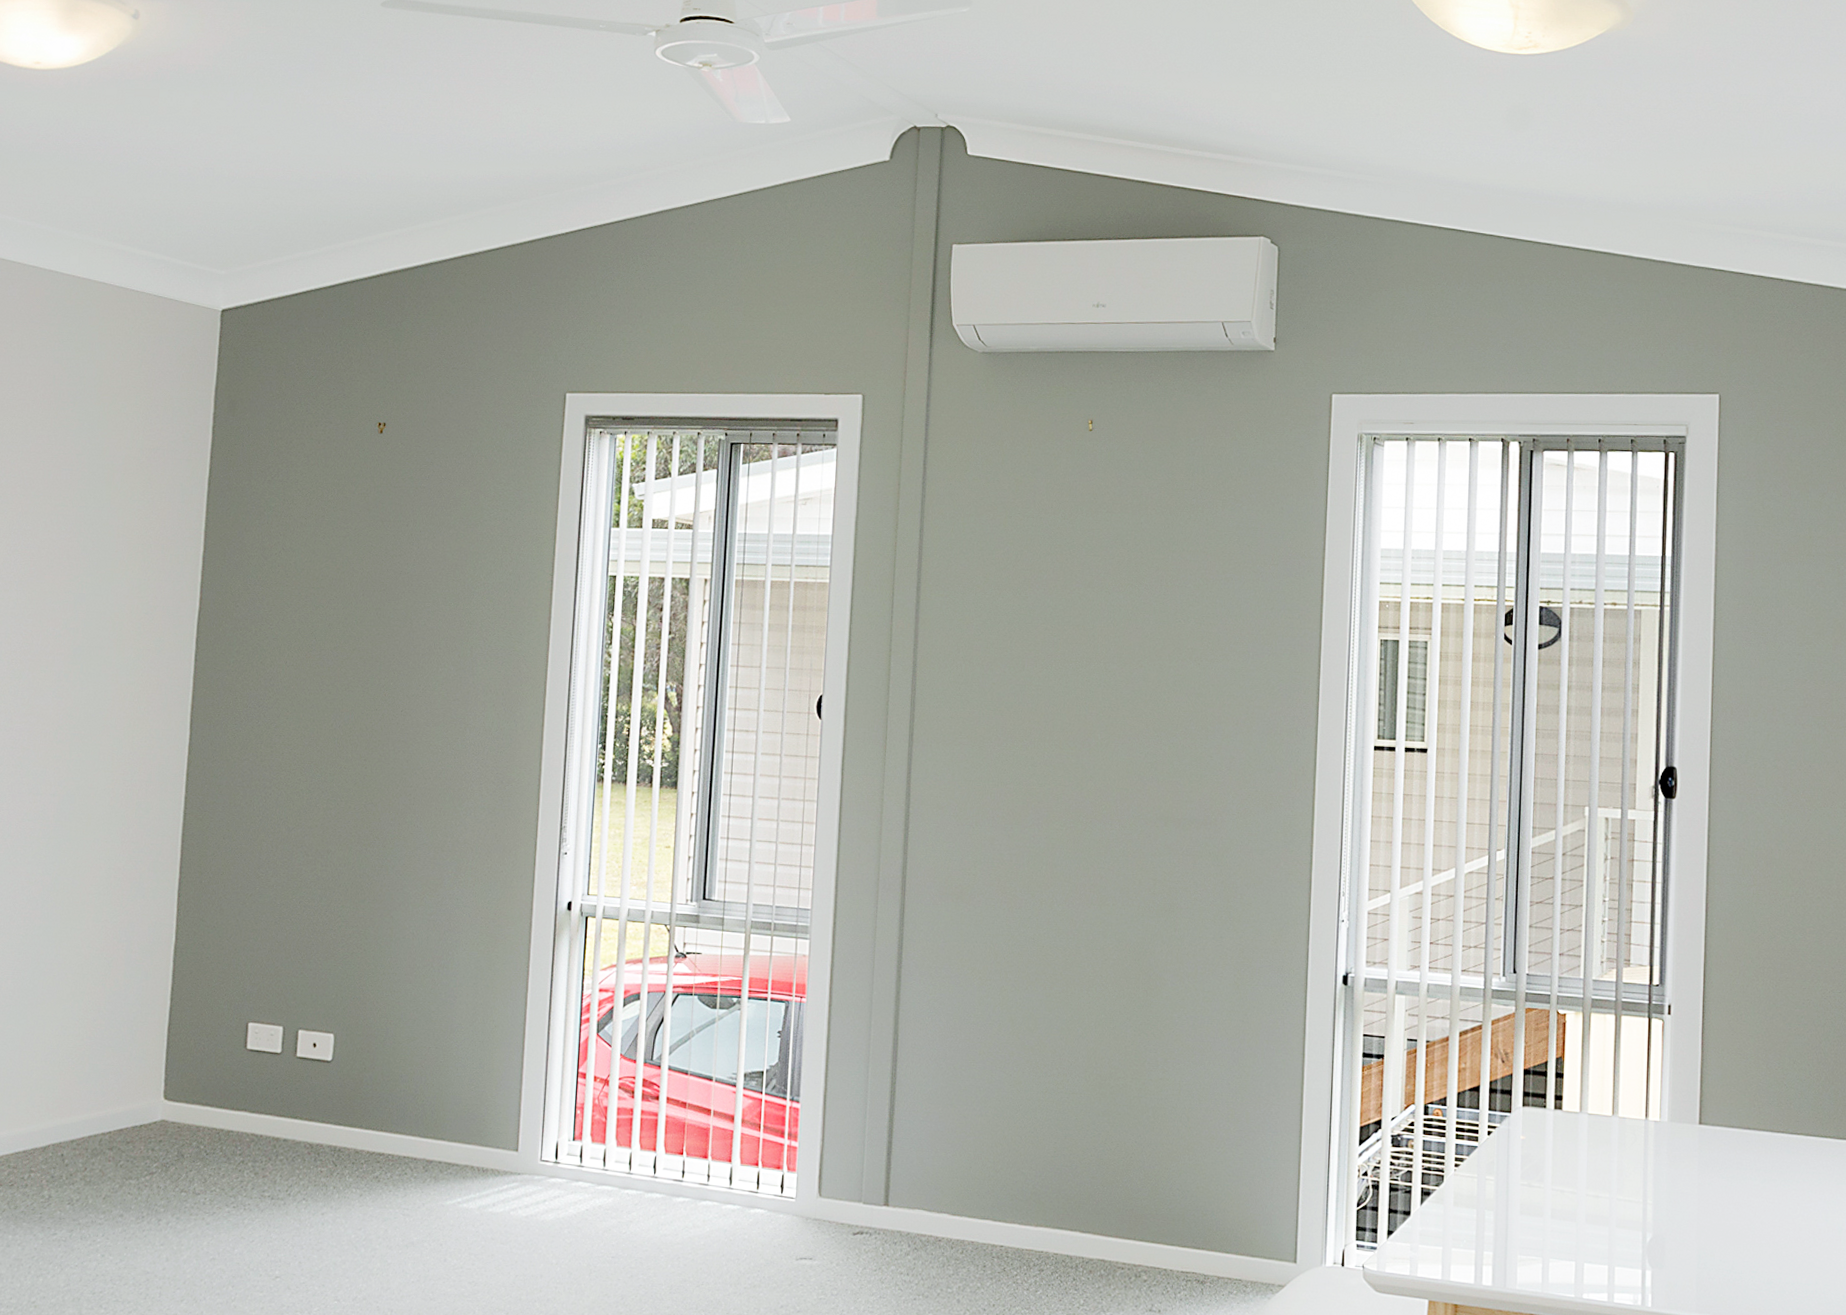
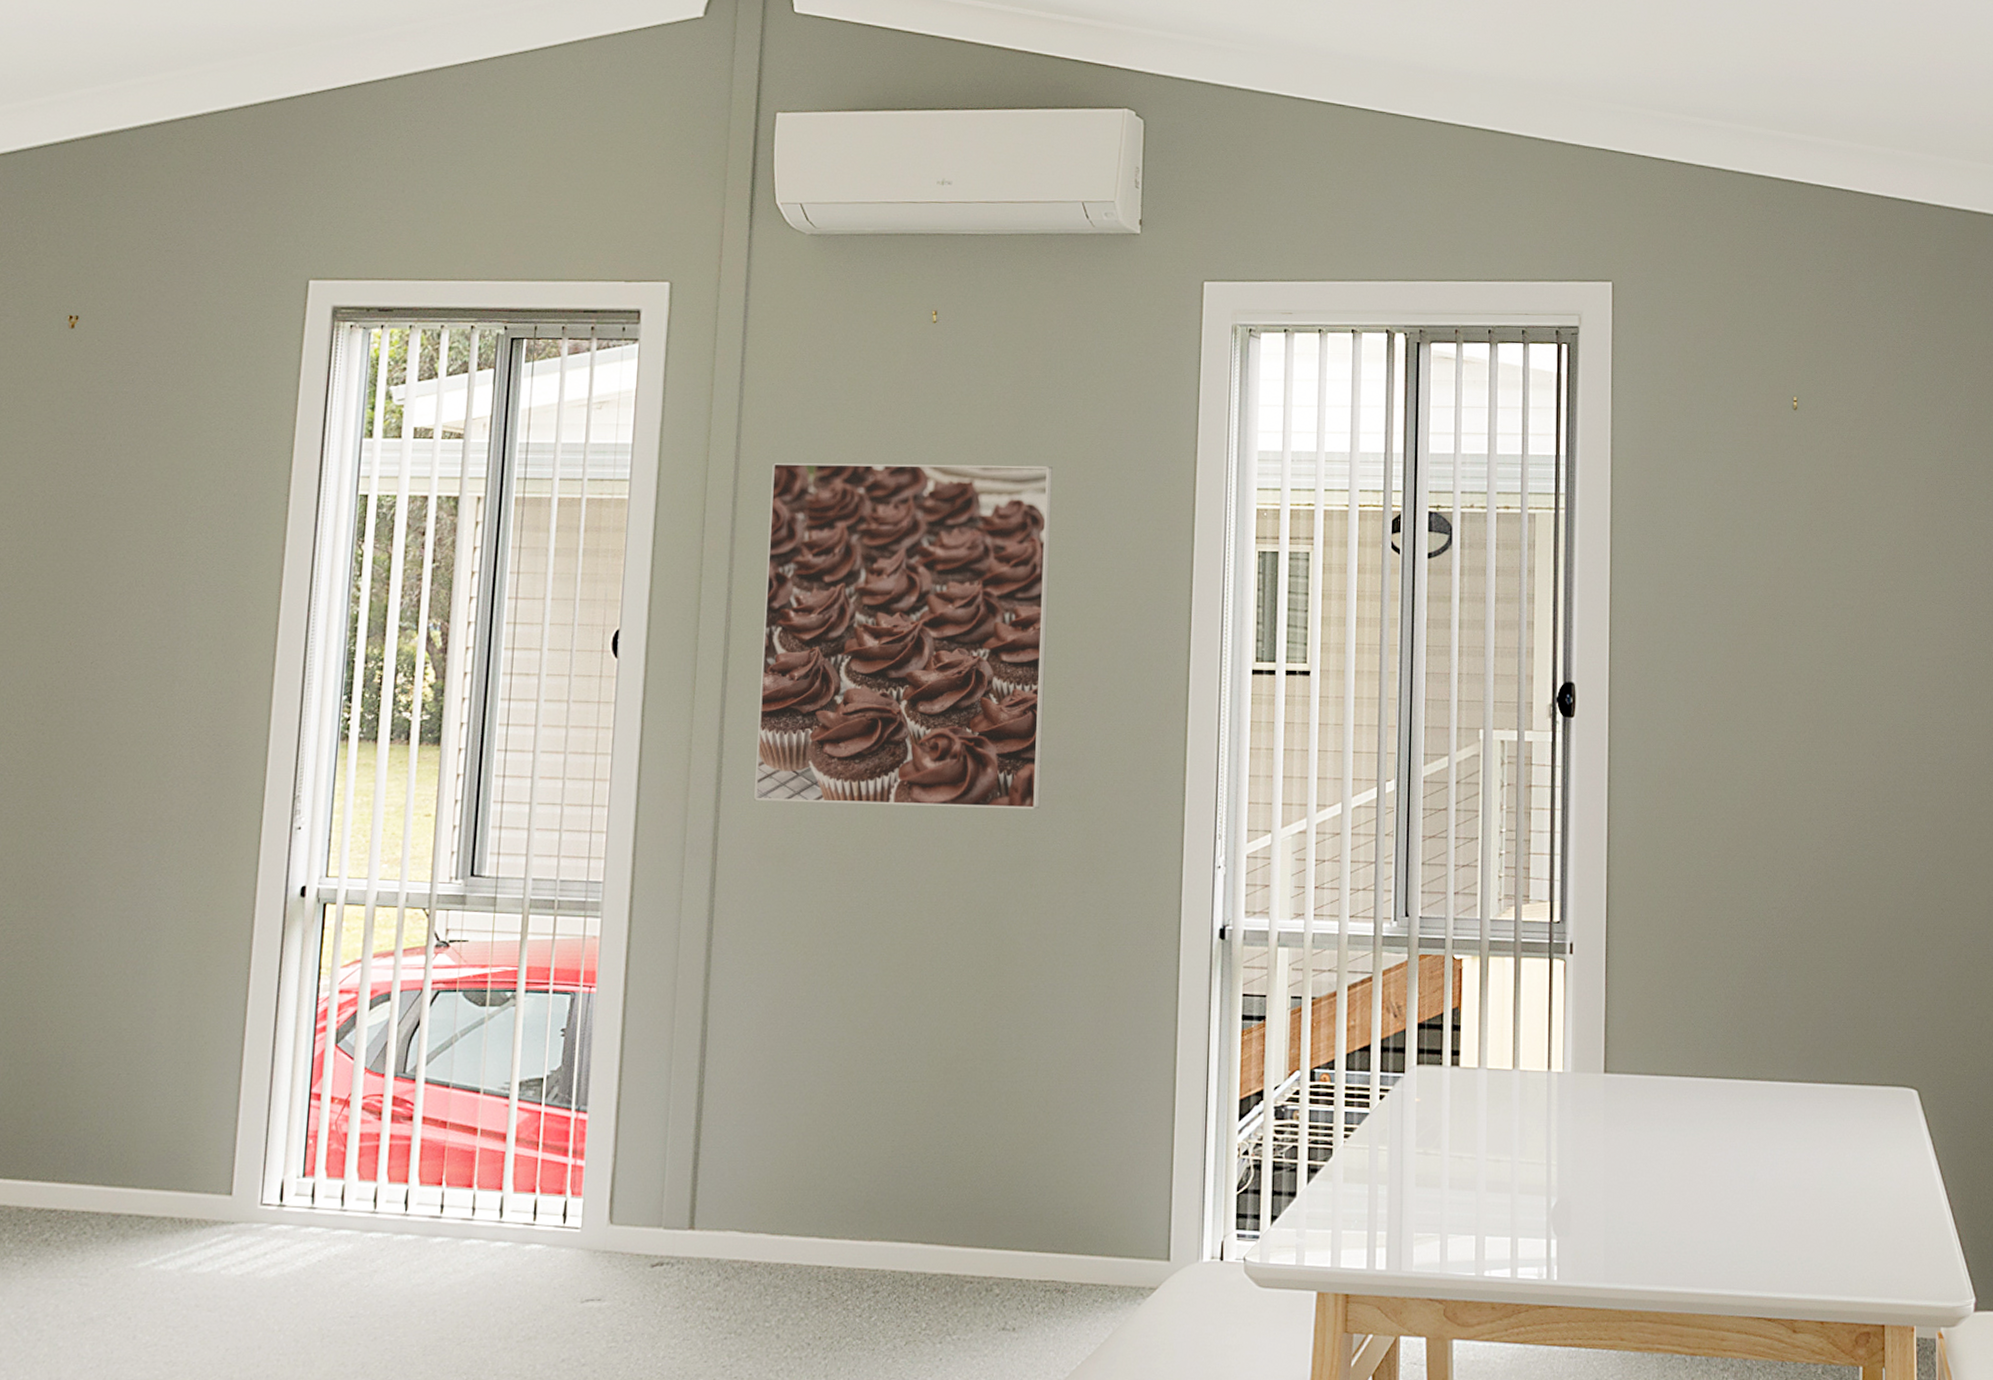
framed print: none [936,553,1195,863] -> present [754,462,1053,809]

